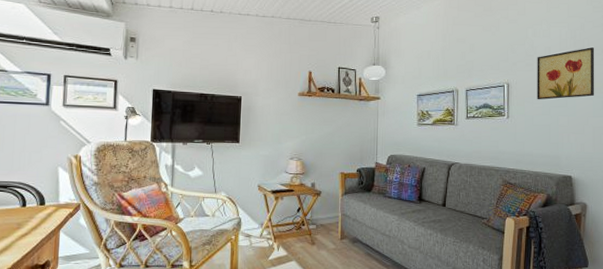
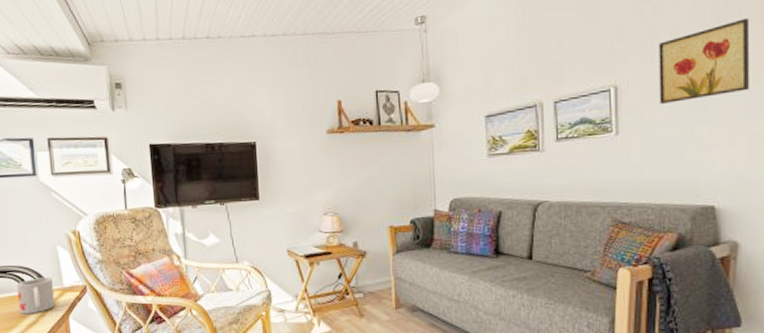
mug: none [13,194,50,226] -> present [16,277,56,315]

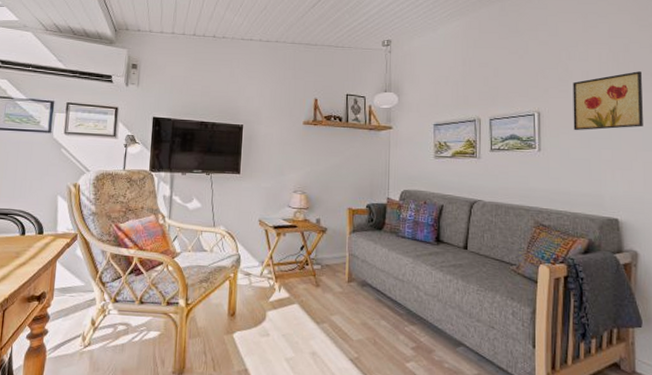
mug: present [16,277,56,315] -> none [12,222,49,256]

